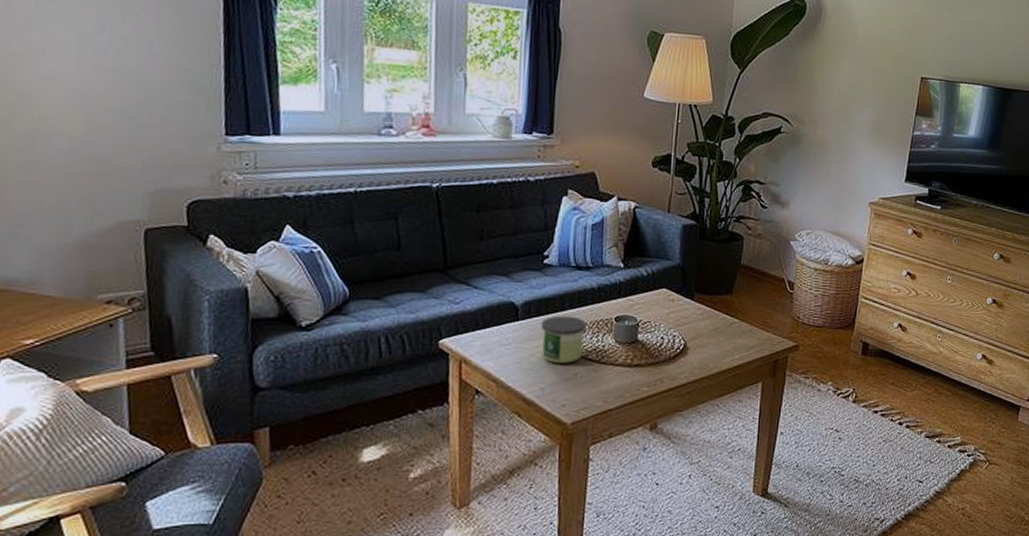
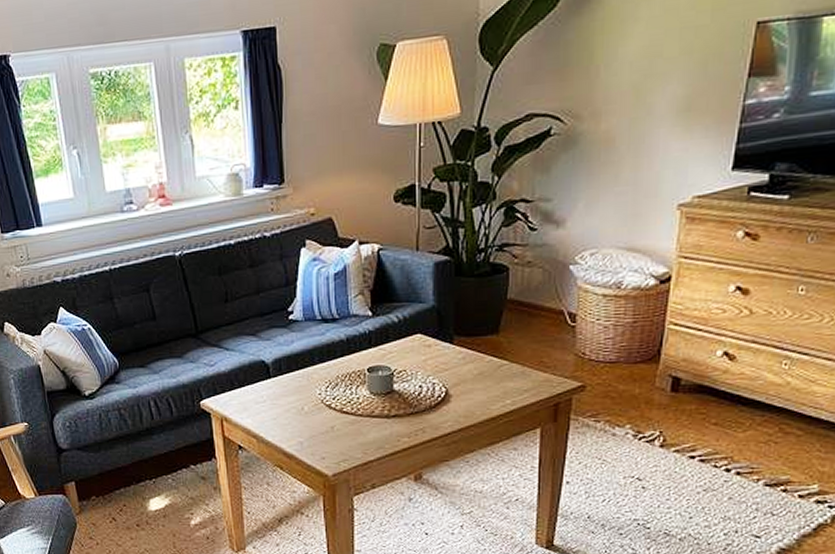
candle: present [541,315,586,363] -> none [293,370,338,417]

